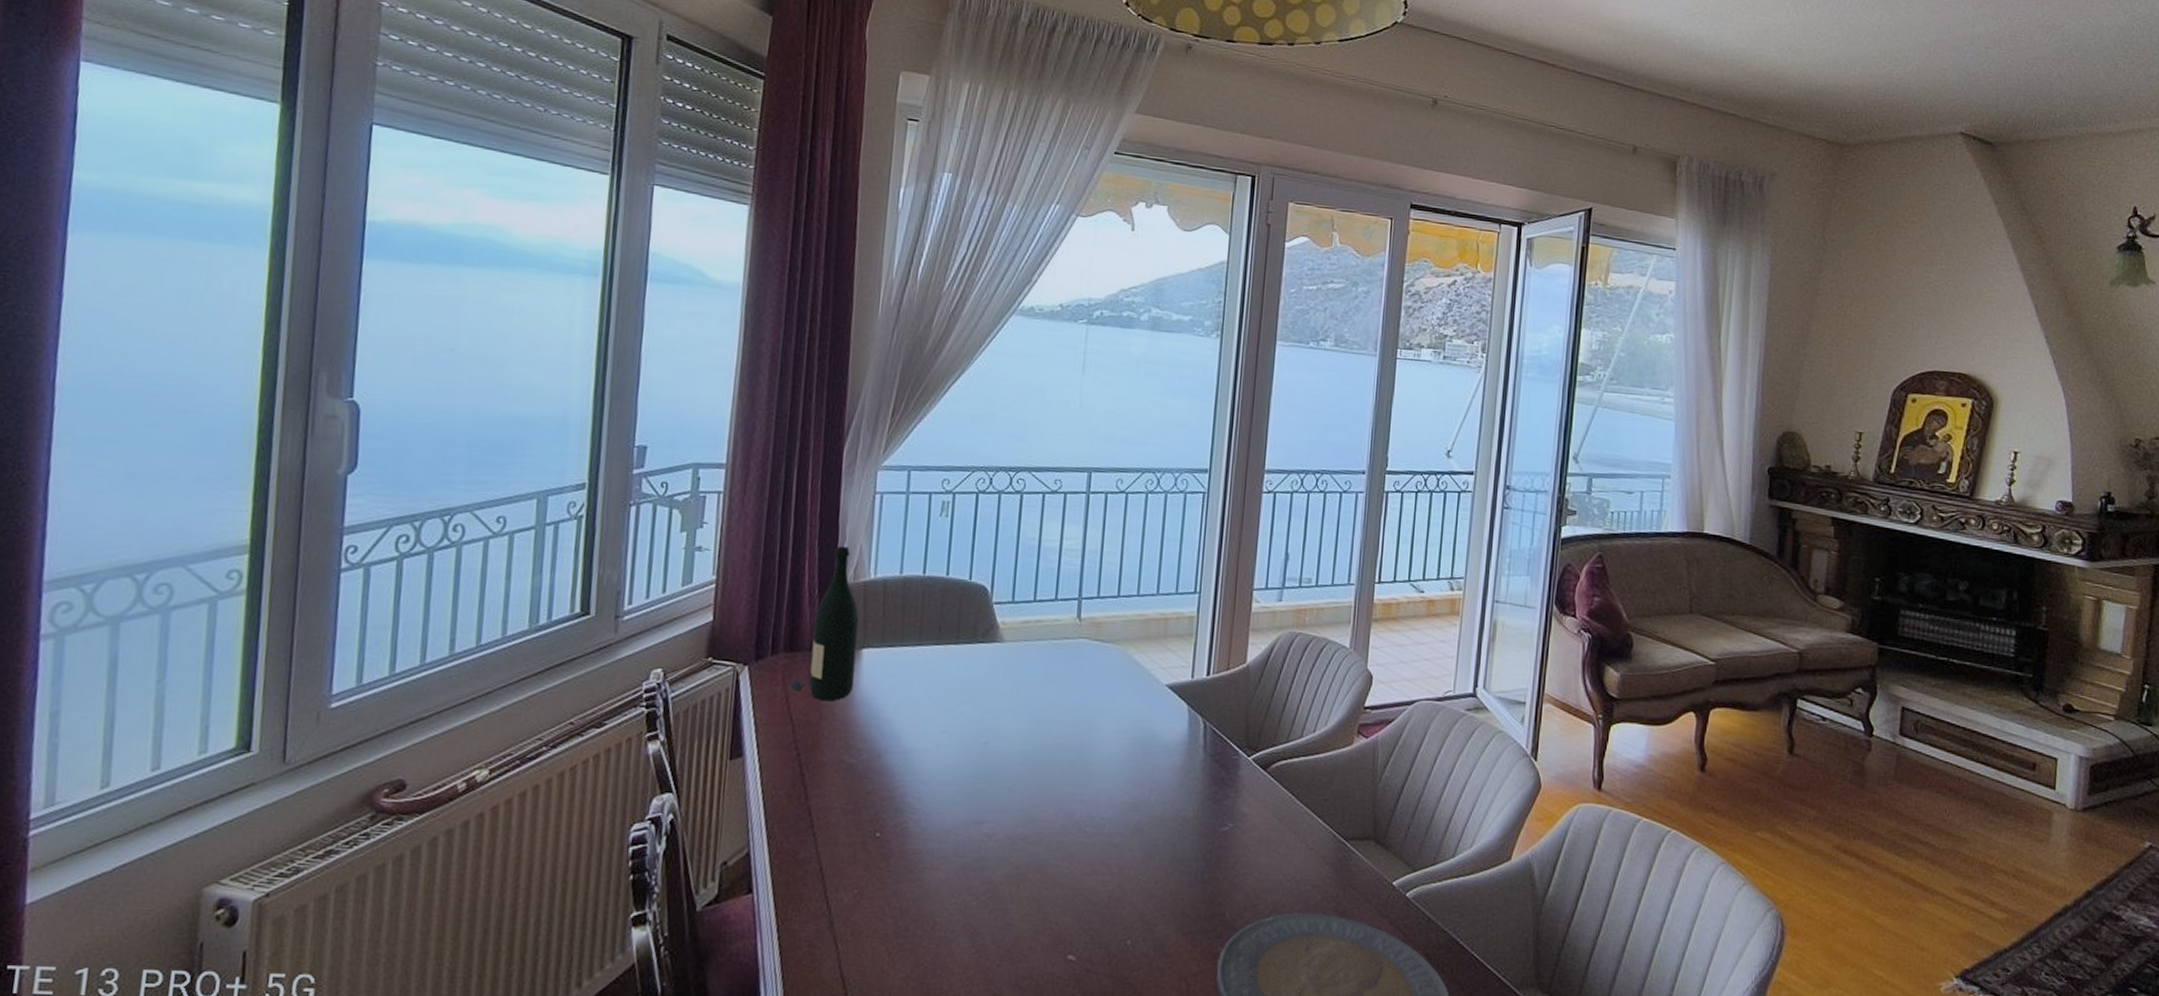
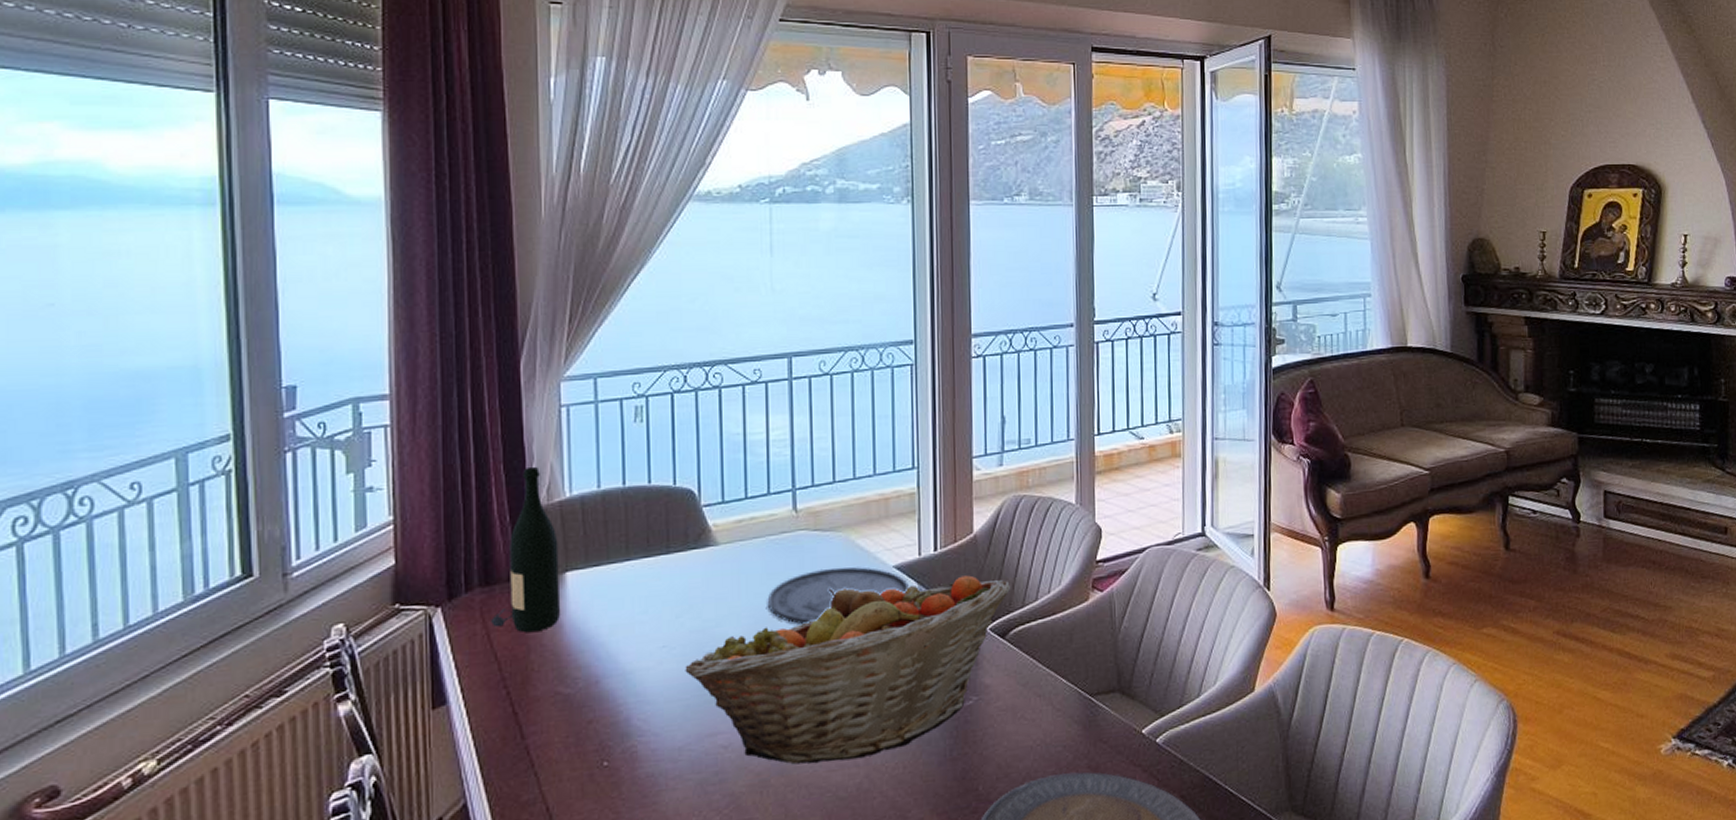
fruit basket: none [960,698,1278,867] -> present [685,575,1011,765]
plate: none [1044,678,1179,730] -> present [768,567,909,625]

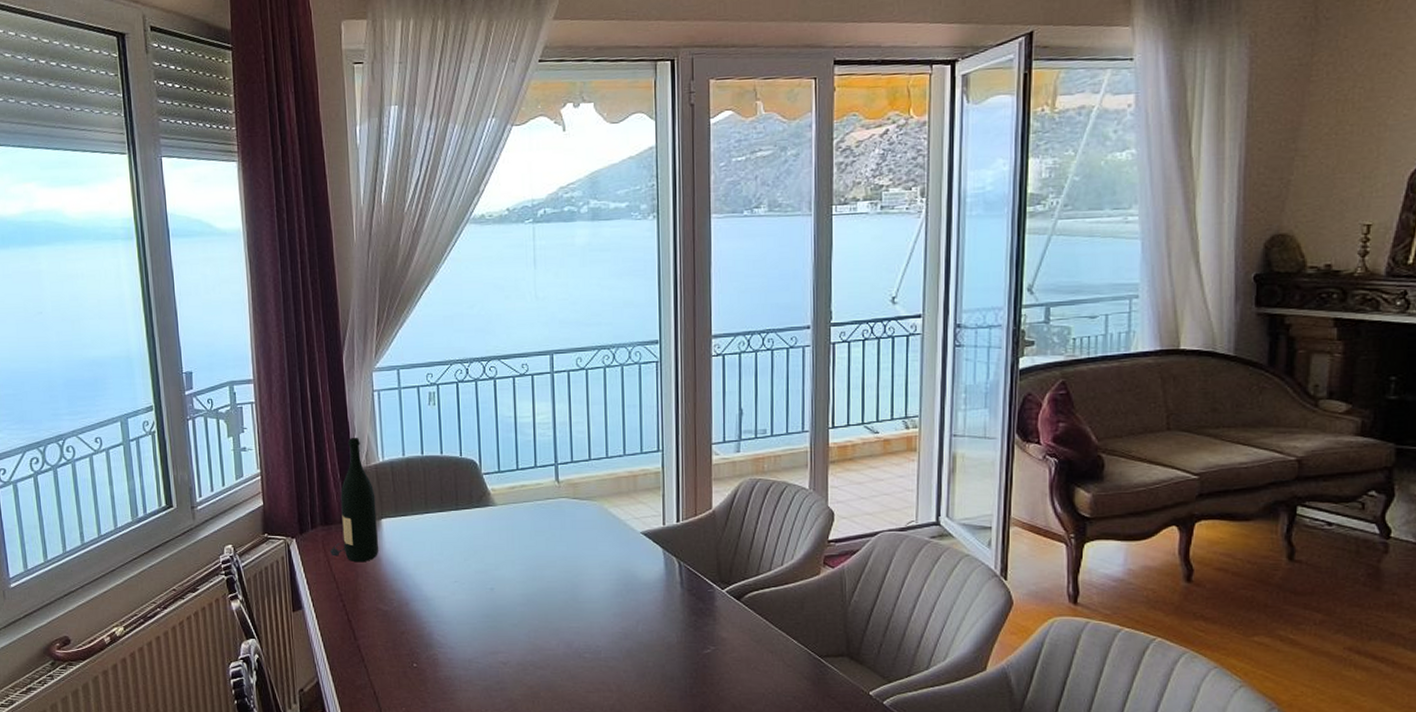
fruit basket: present [685,575,1011,765] -> none [472,545,747,686]
plate: present [768,567,909,625] -> none [537,530,654,575]

